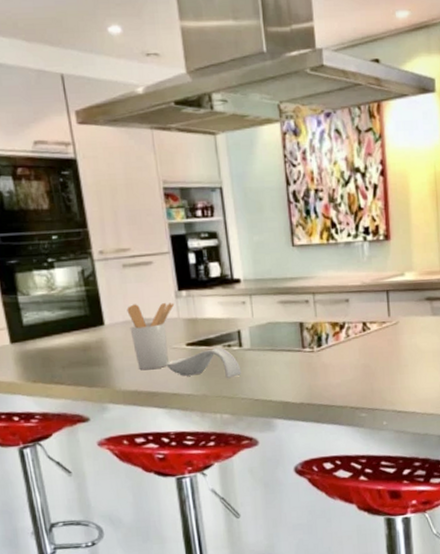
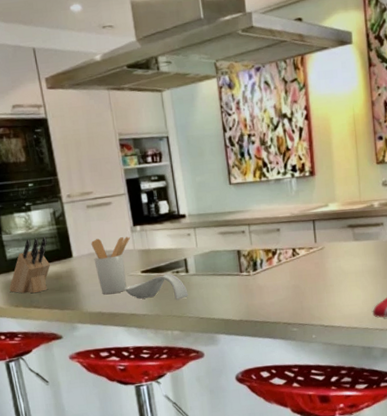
knife block: none [25,299,77,367] -> present [9,236,51,294]

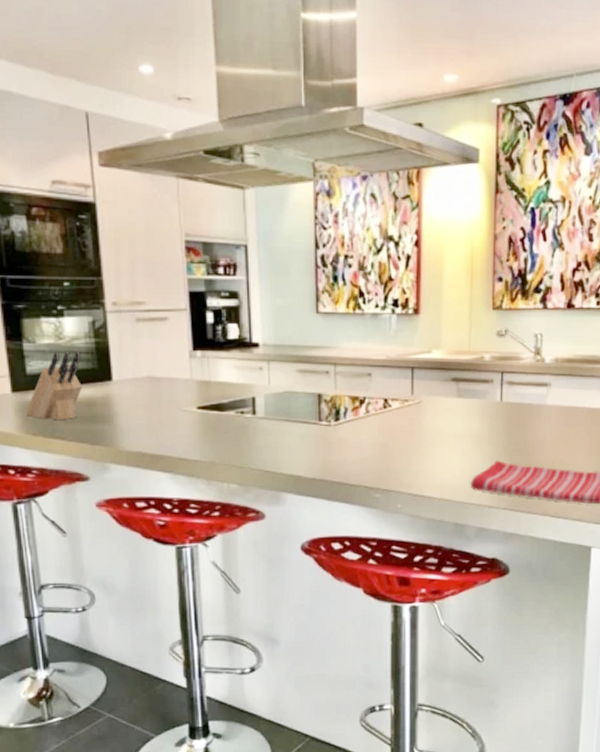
utensil holder: present [91,236,131,295] -> none [137,361,188,431]
spoon rest: present [124,273,189,301] -> none [174,413,253,447]

